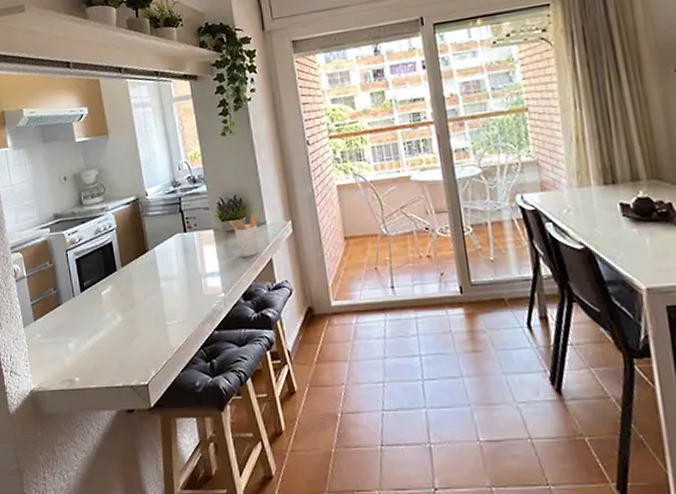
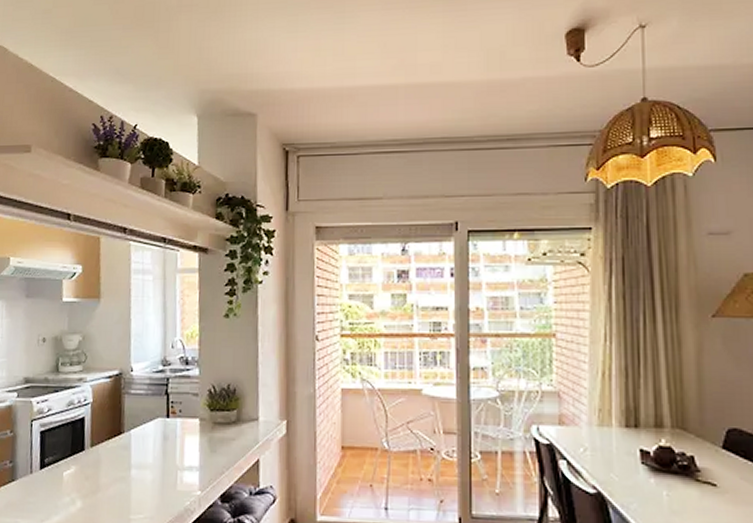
utensil holder: present [229,212,260,257] -> none [218,406,252,454]

